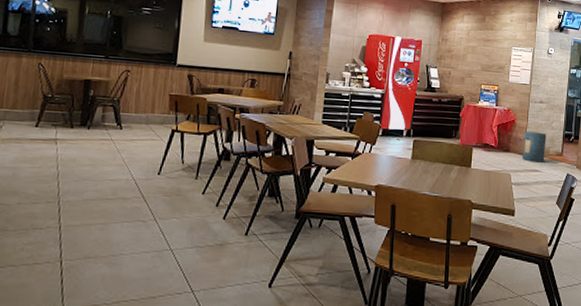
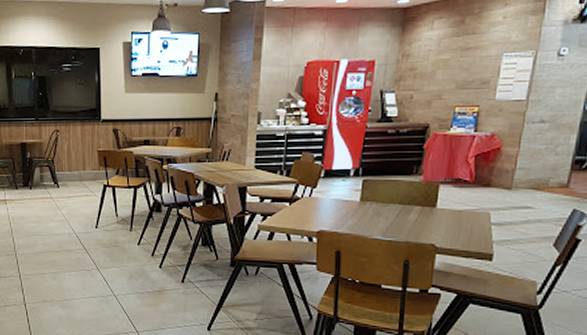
trash bin: present [523,131,547,163] -> none [508,160,547,197]

